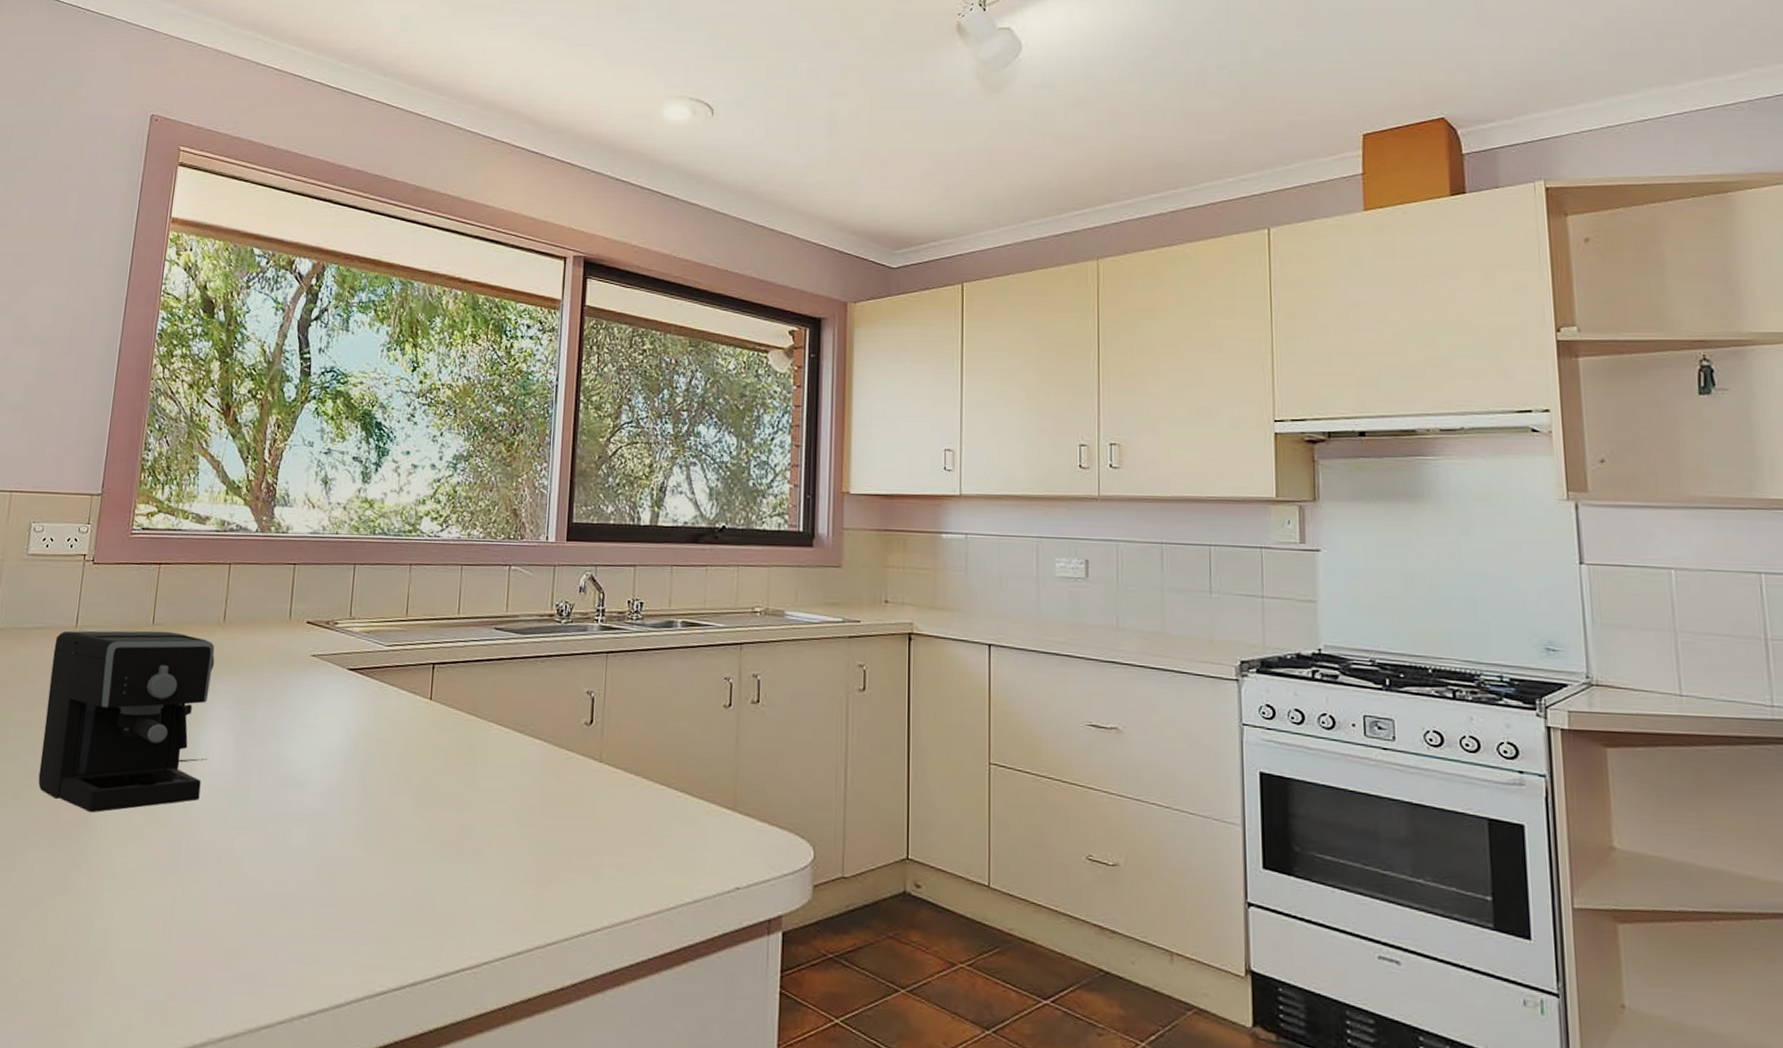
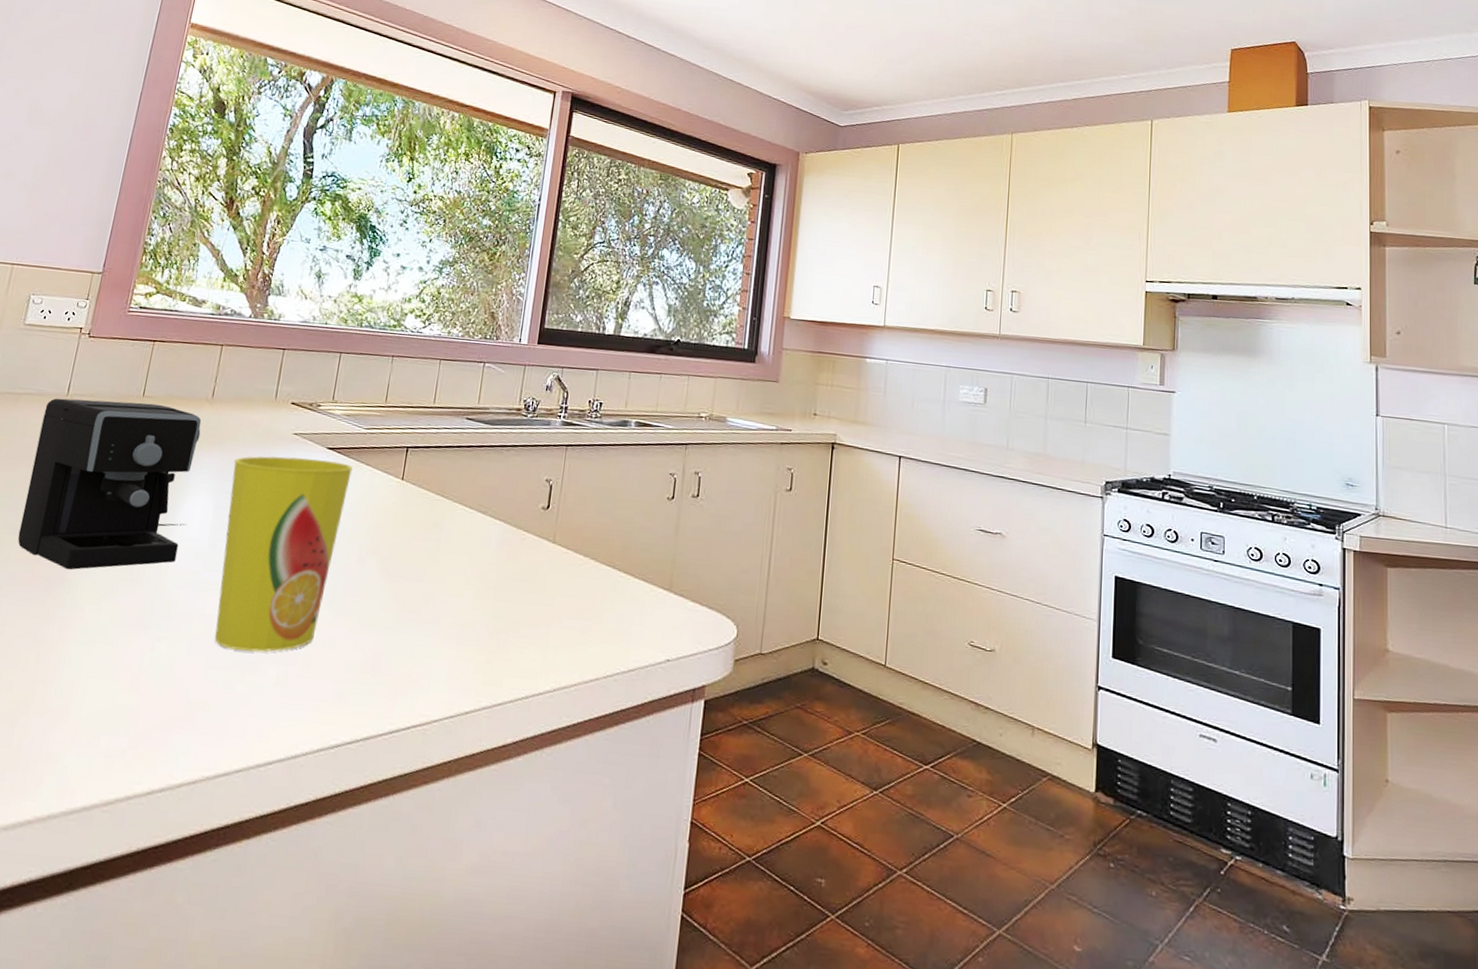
cup: none [245,681,378,894] -> present [214,456,354,652]

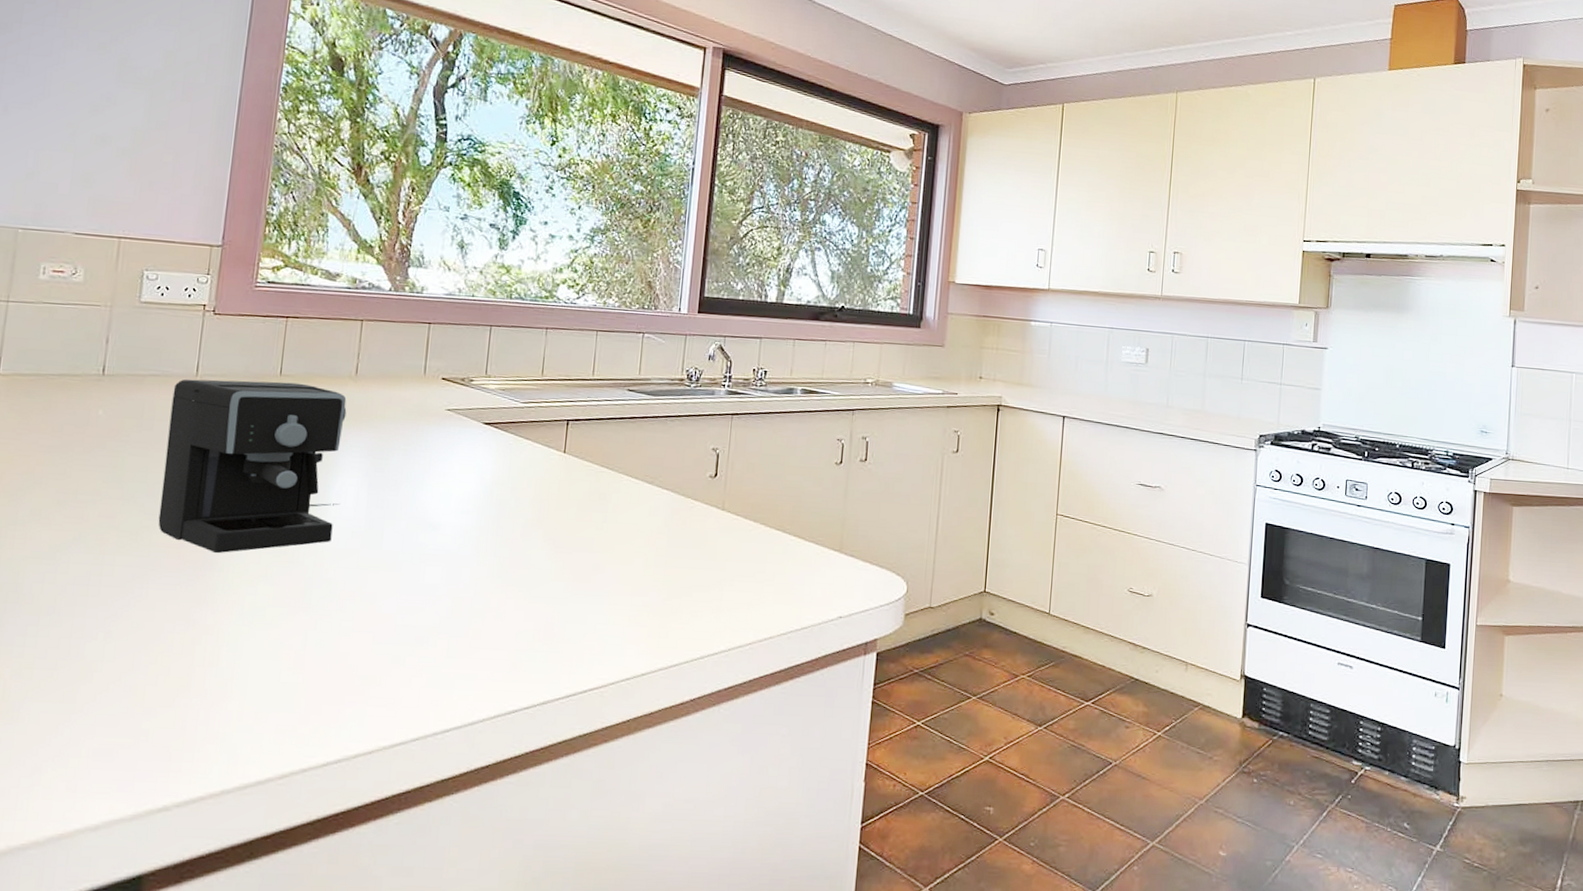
cup: present [214,456,354,652] -> none [379,433,513,626]

